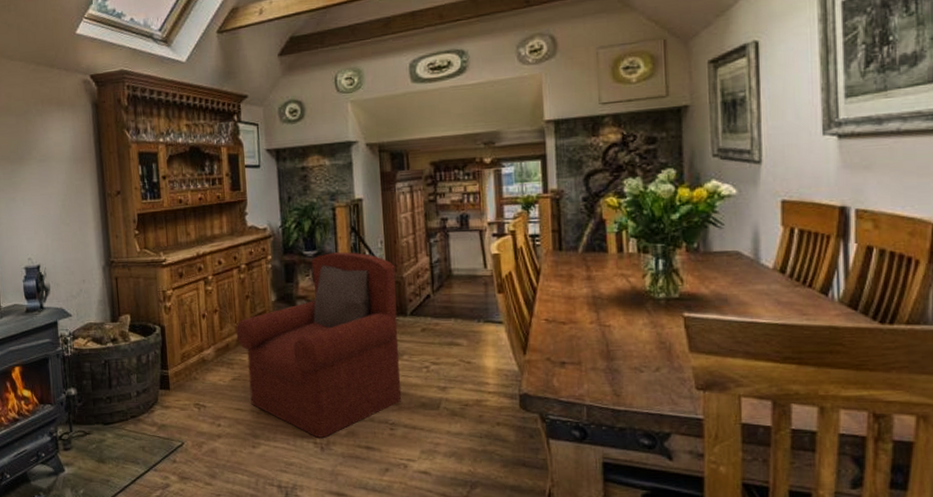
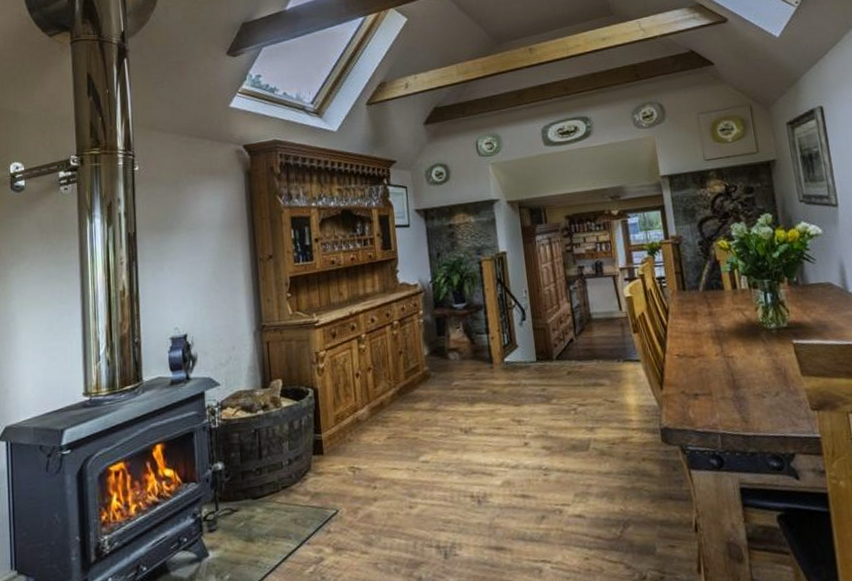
armchair: present [236,252,402,438] -> none [390,302,554,491]

